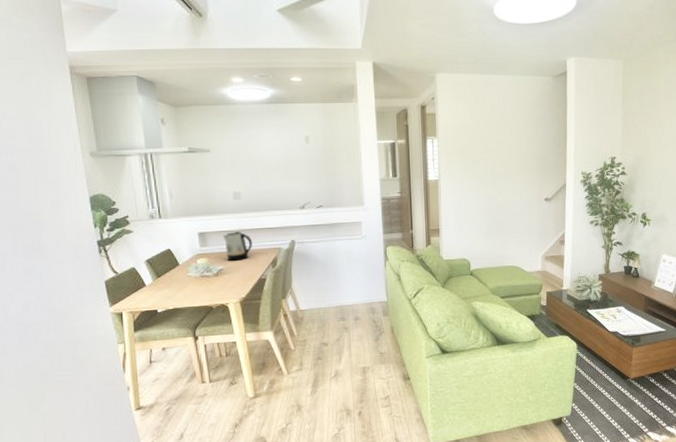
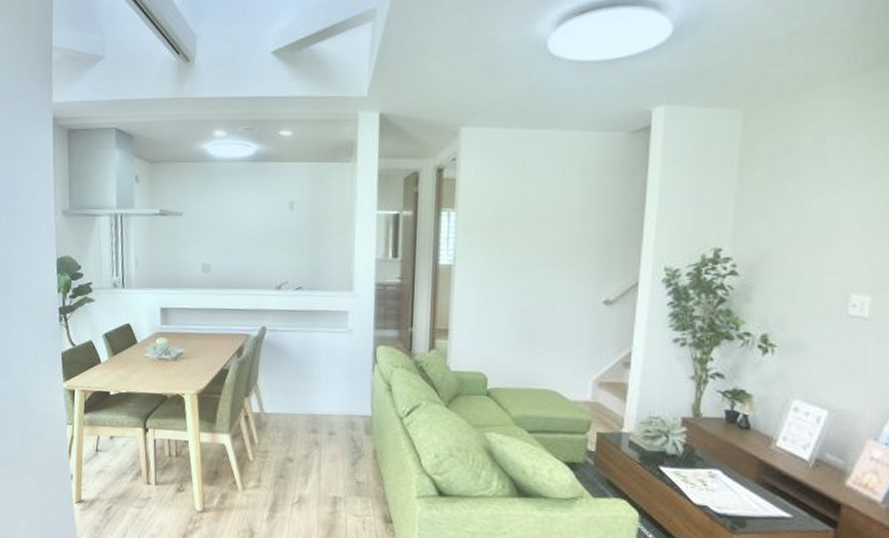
kettle: present [223,231,253,261] -> none [186,310,219,345]

